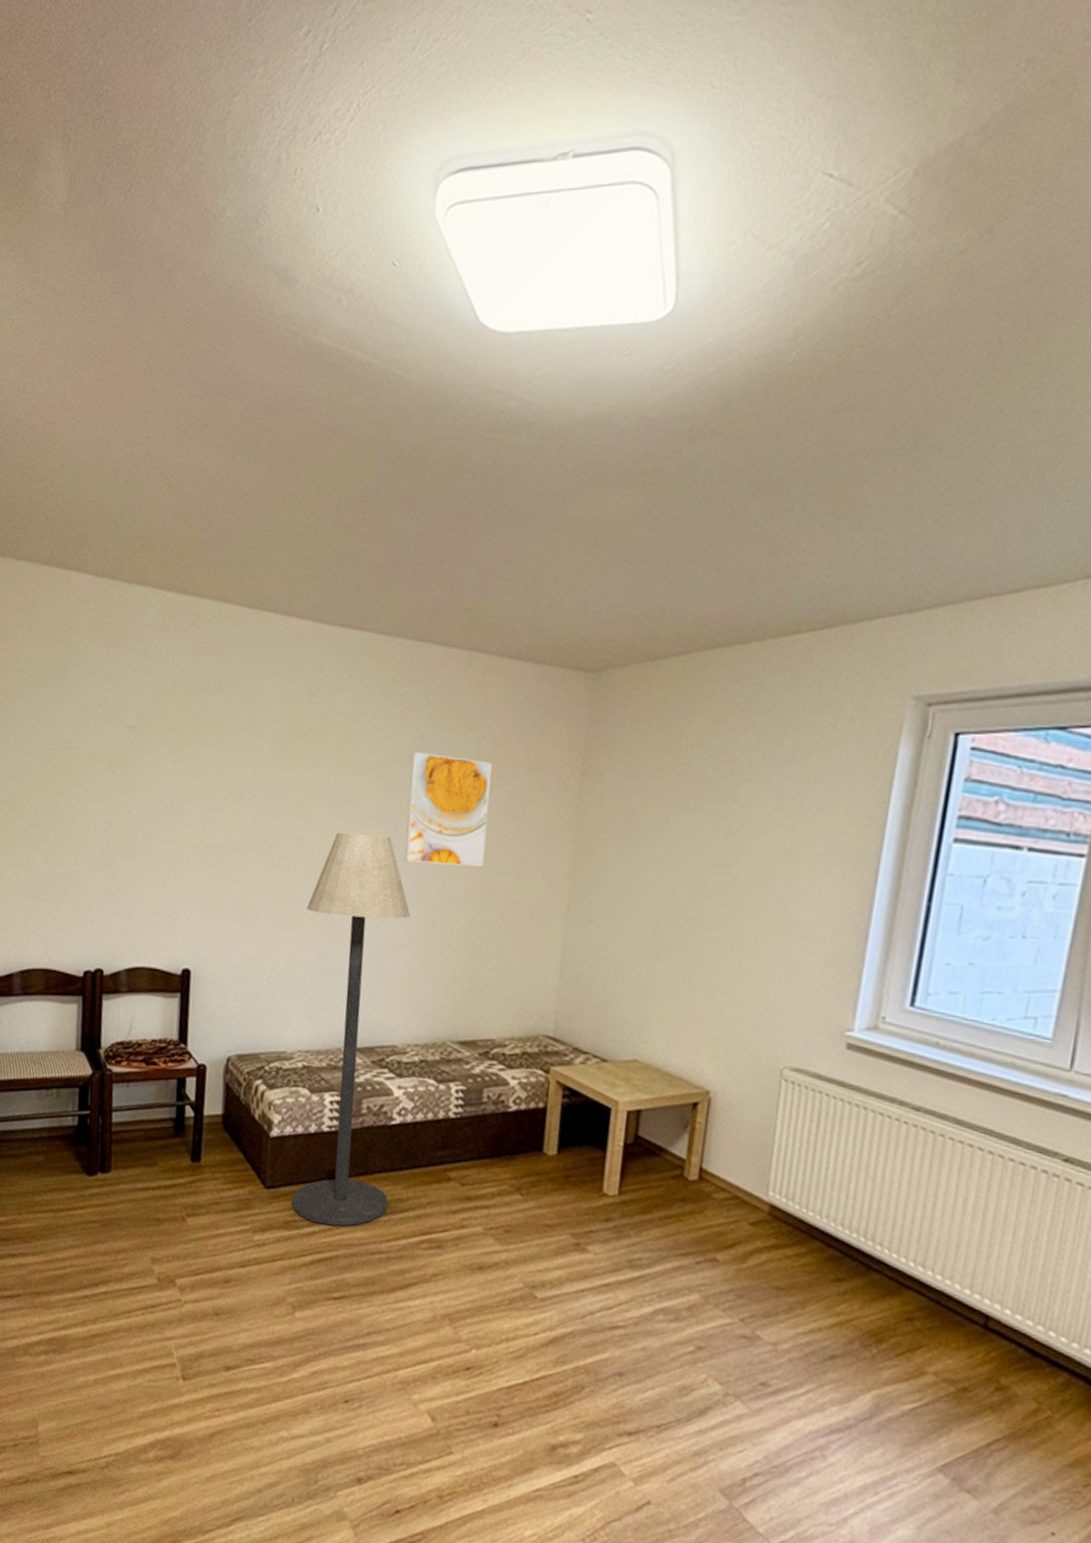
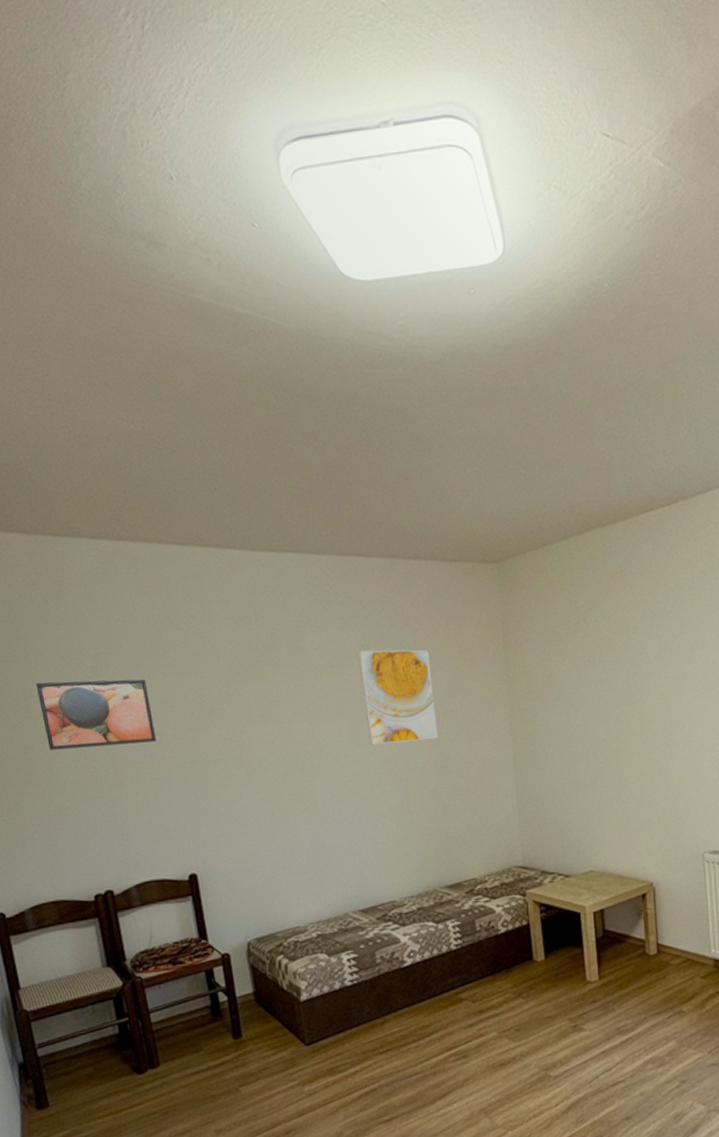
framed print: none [72,734,182,817] -> present [35,679,157,750]
floor lamp: present [292,832,410,1227] -> none [292,726,415,1064]

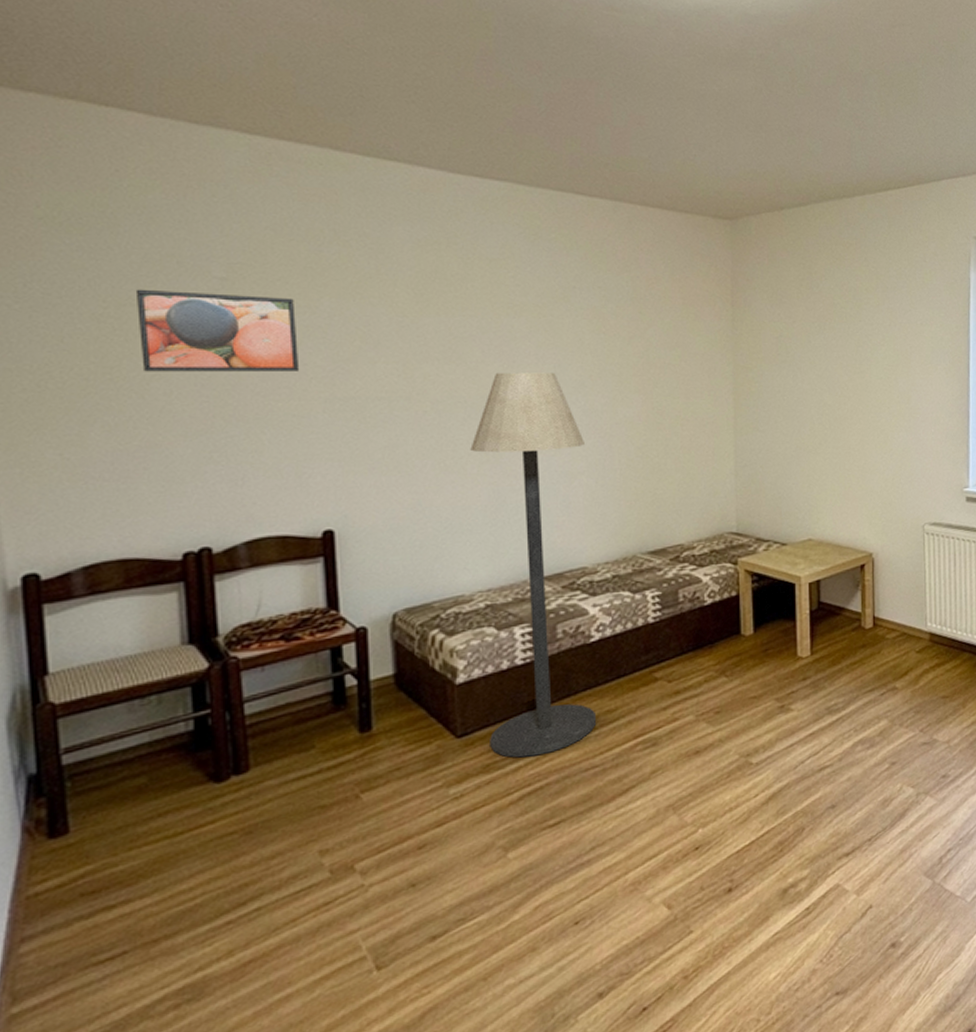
floor lamp: none [292,726,415,1064] -> present [470,372,596,758]
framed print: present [358,649,438,746] -> none [568,293,652,395]

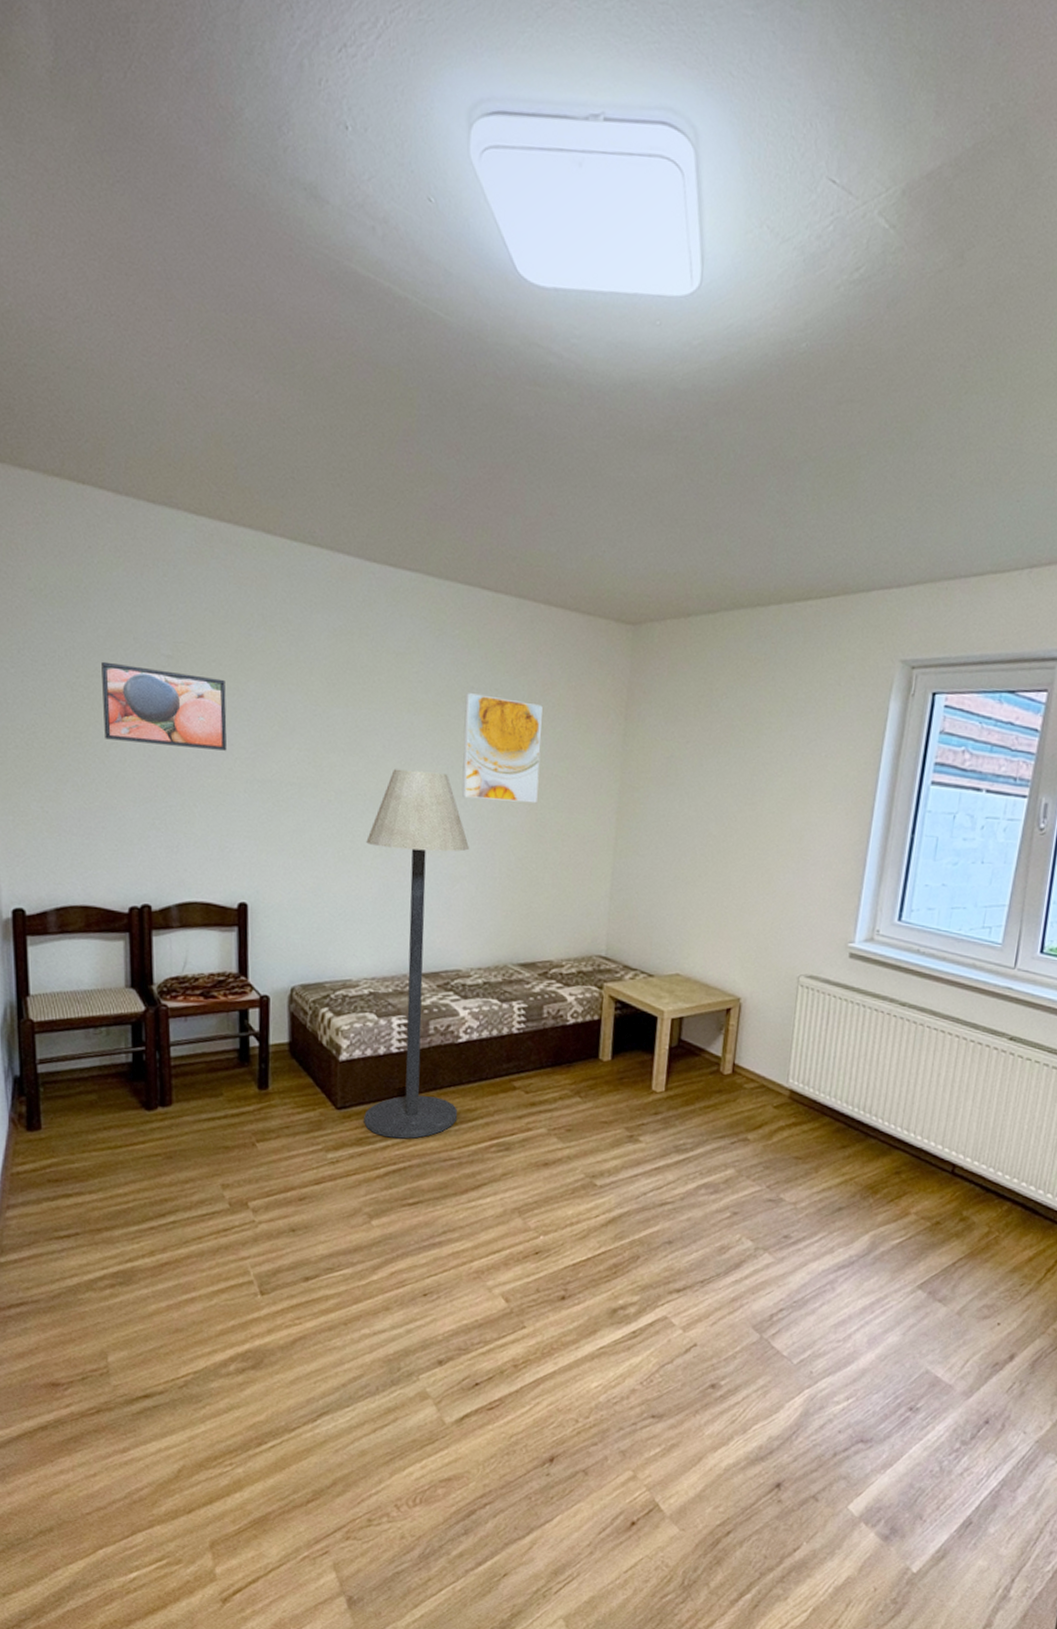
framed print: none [568,293,652,395] -> present [462,693,543,804]

